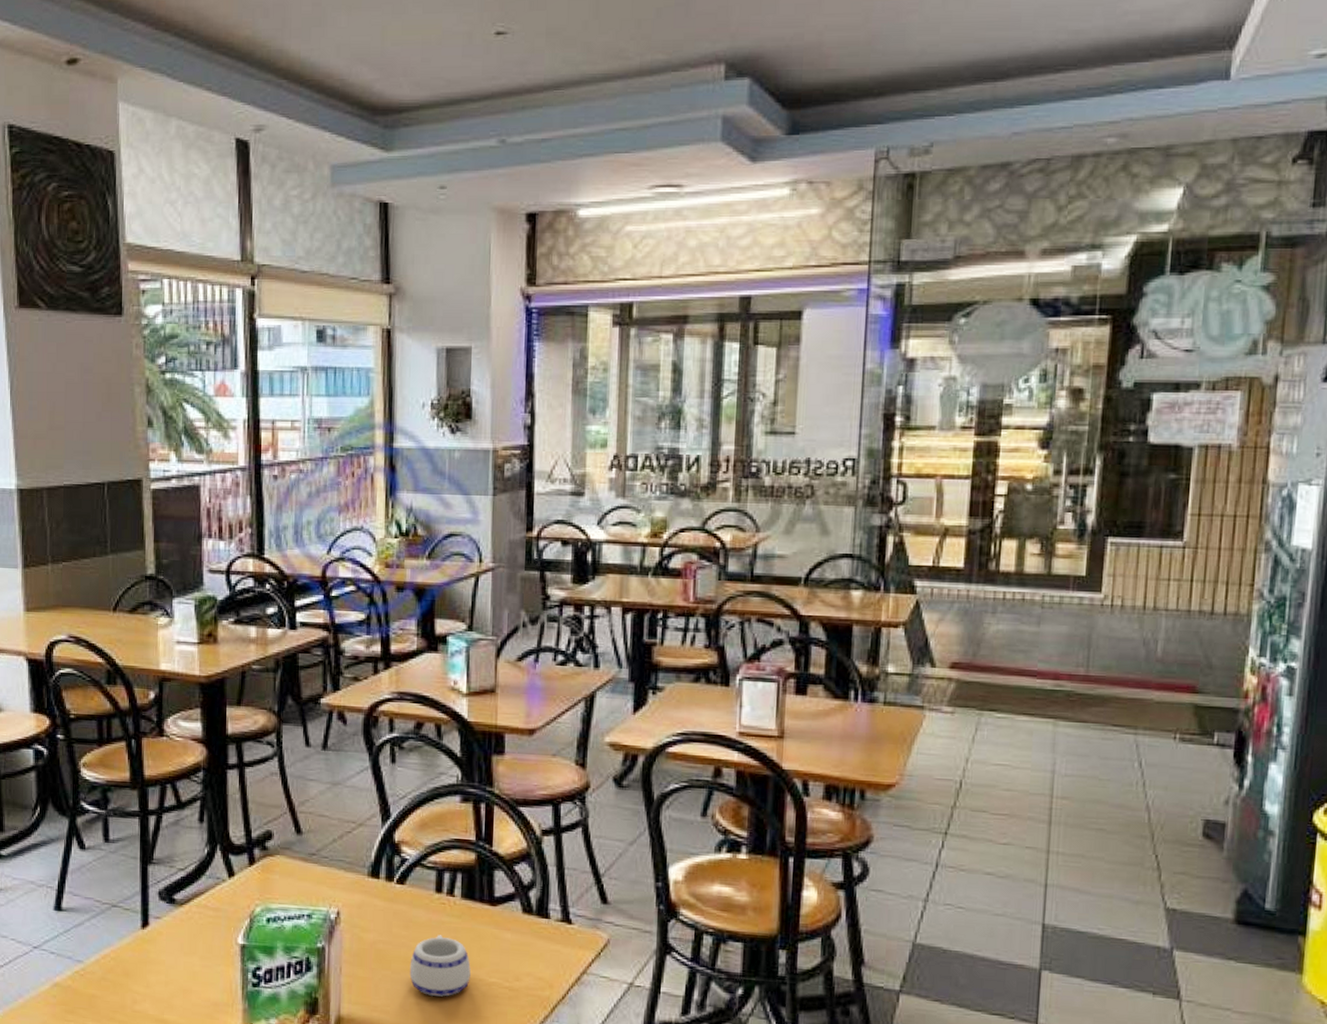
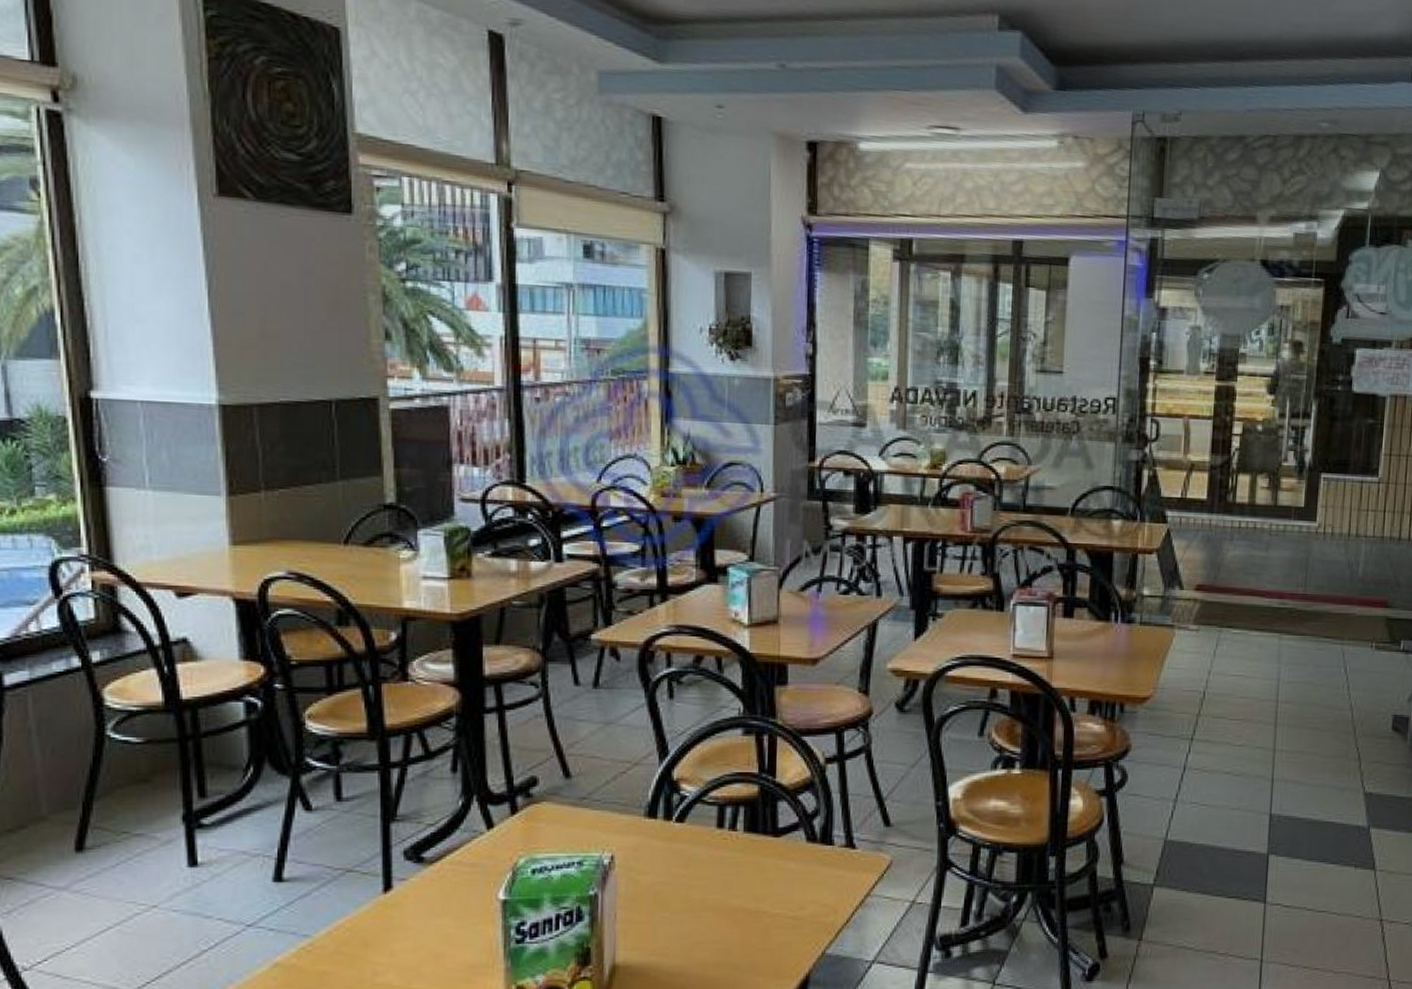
mug: present [409,935,471,997] -> none [690,871,754,933]

